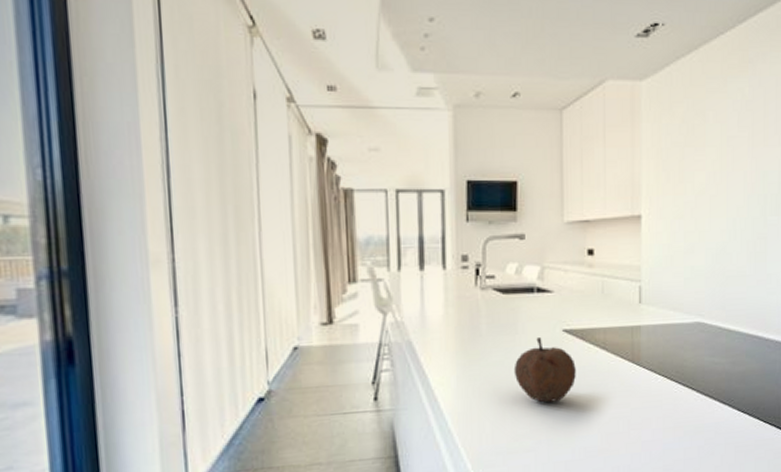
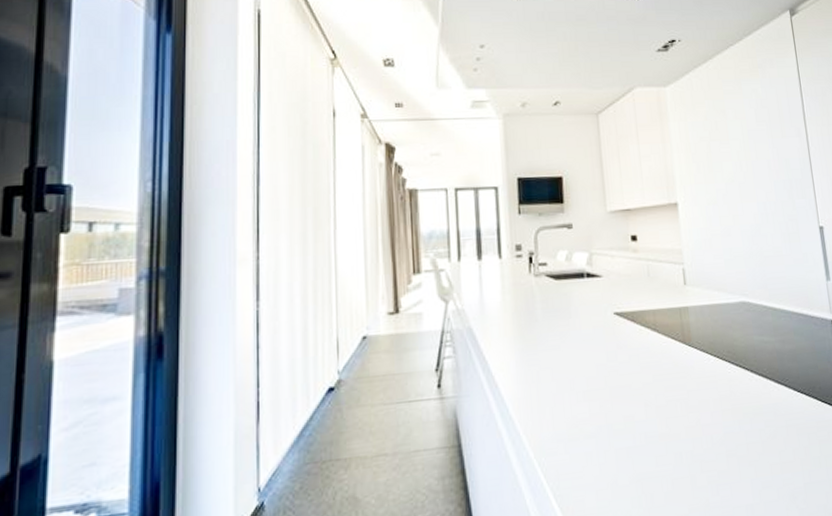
fruit: present [513,338,576,403] -> none [569,321,630,387]

